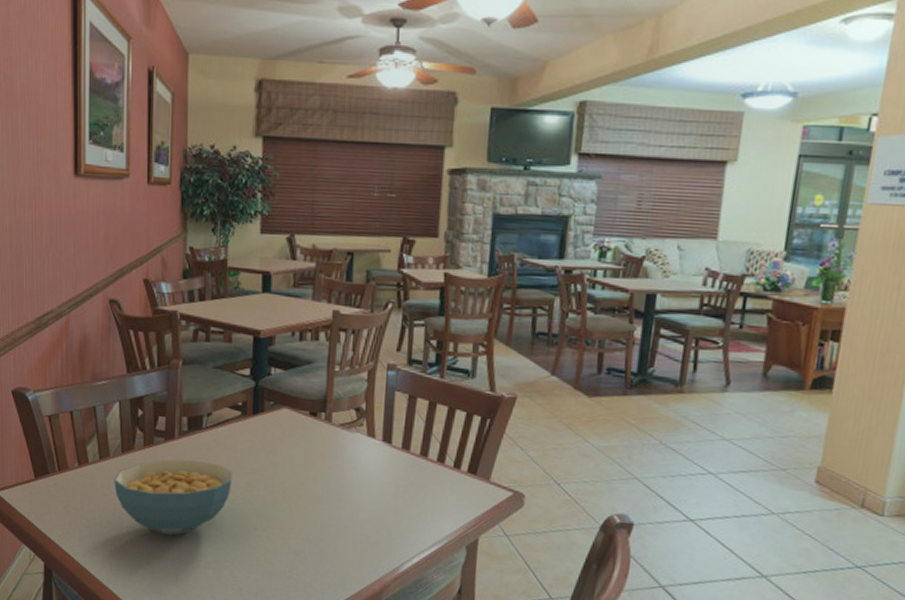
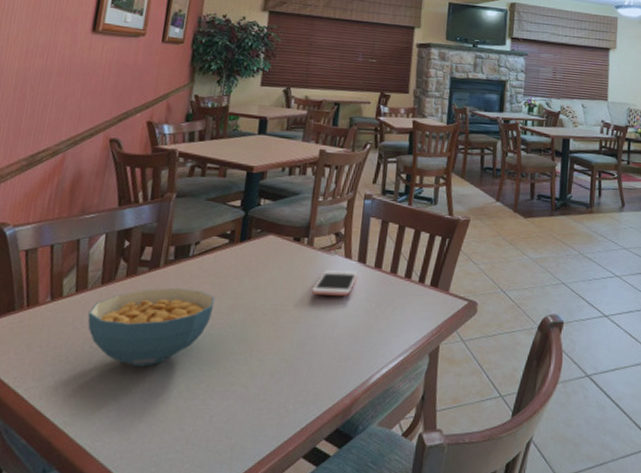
cell phone: none [332,449,384,479] -> present [311,270,359,296]

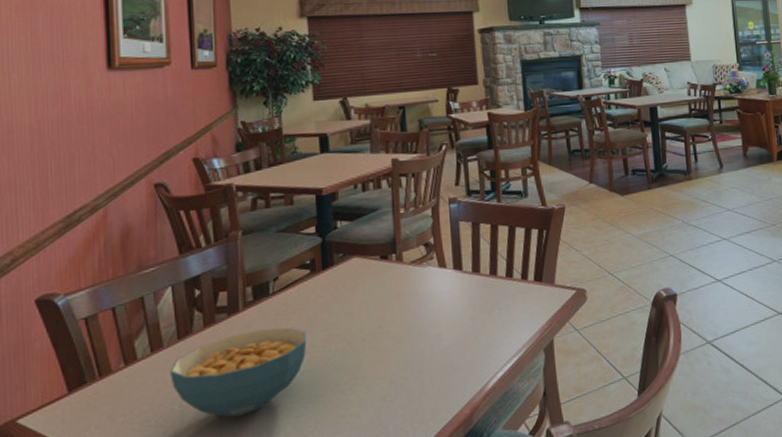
cell phone: present [311,270,359,296] -> none [409,279,457,311]

